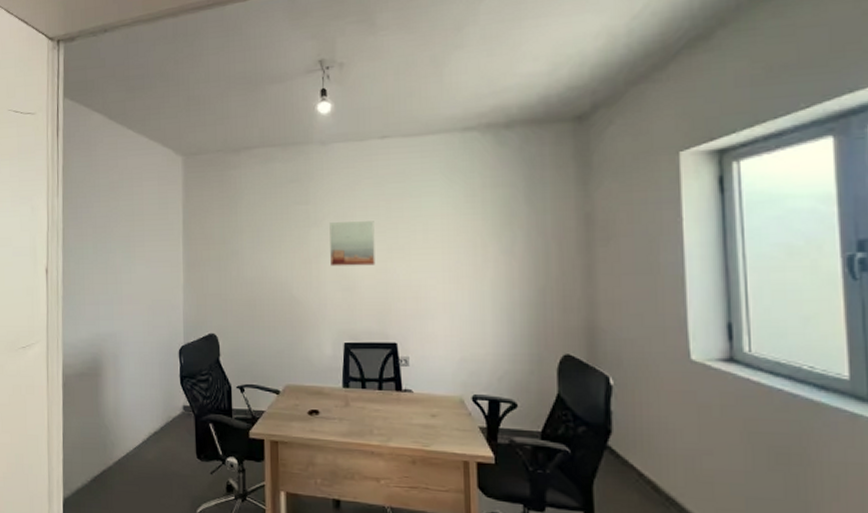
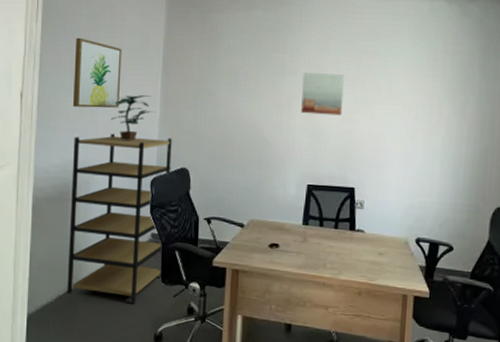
wall art: none [96,208,143,278] -> present [72,37,122,108]
shelving unit: none [99,302,199,483] -> present [67,133,172,304]
potted plant: none [134,261,178,310] -> present [110,95,154,142]

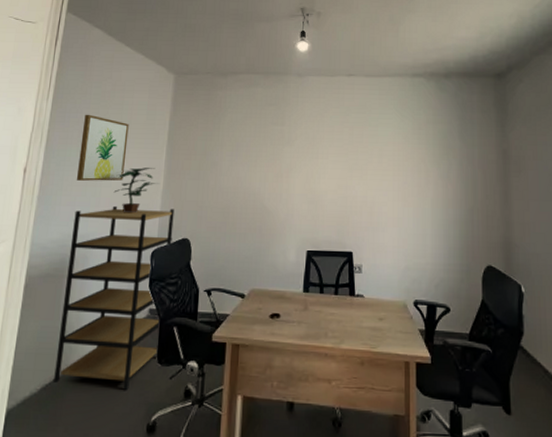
wall art: present [301,73,345,116] -> none [299,143,339,182]

